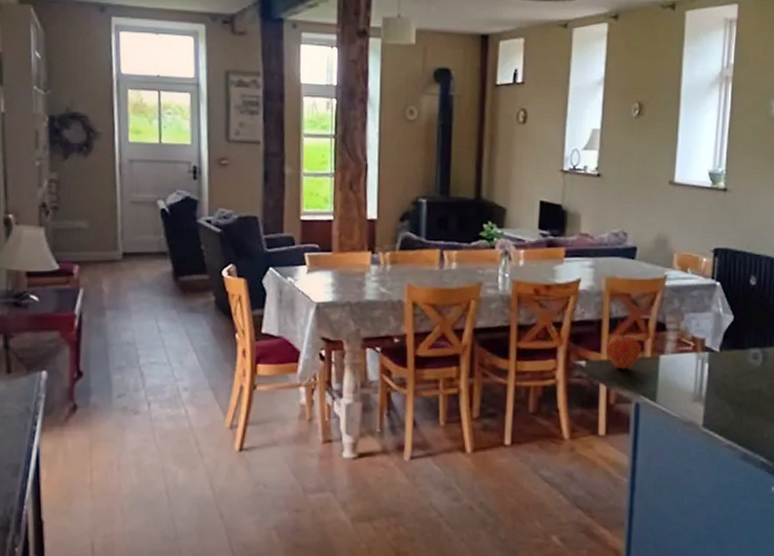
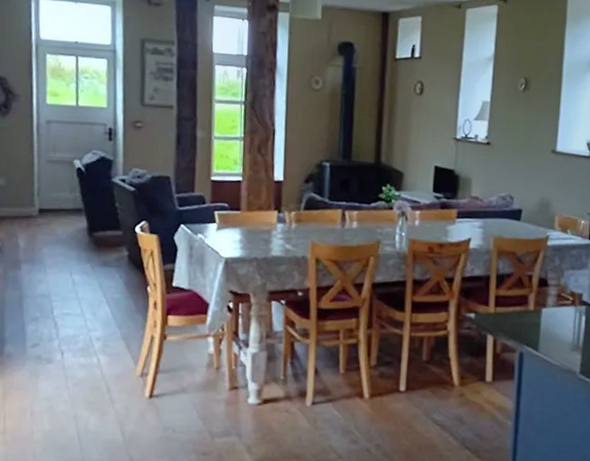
fruit: present [605,331,641,369] -> none [492,287,525,321]

